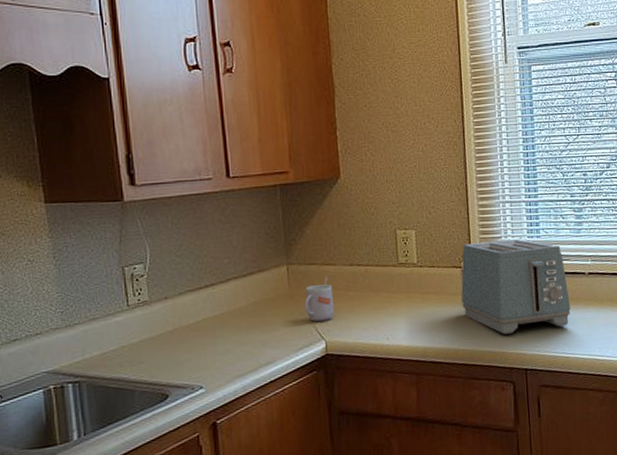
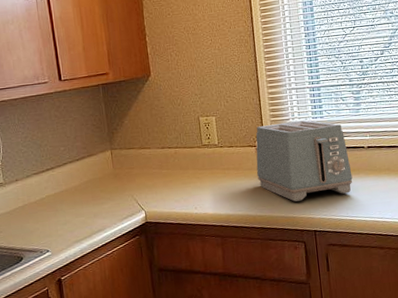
mug: present [304,276,335,322] -> none [126,158,151,196]

